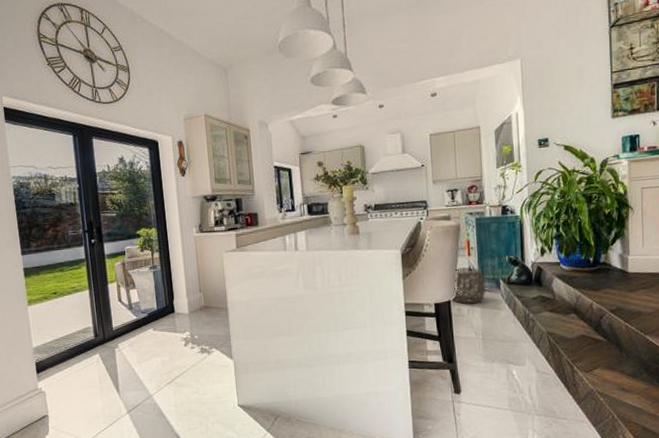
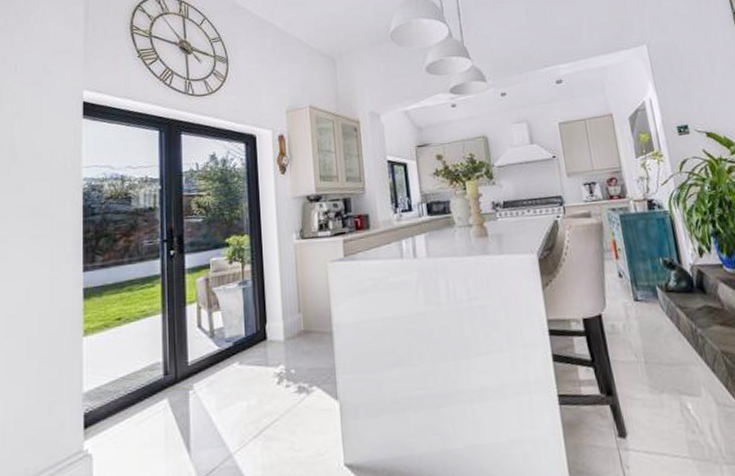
woven basket: present [450,267,486,304] -> none [601,272,642,318]

